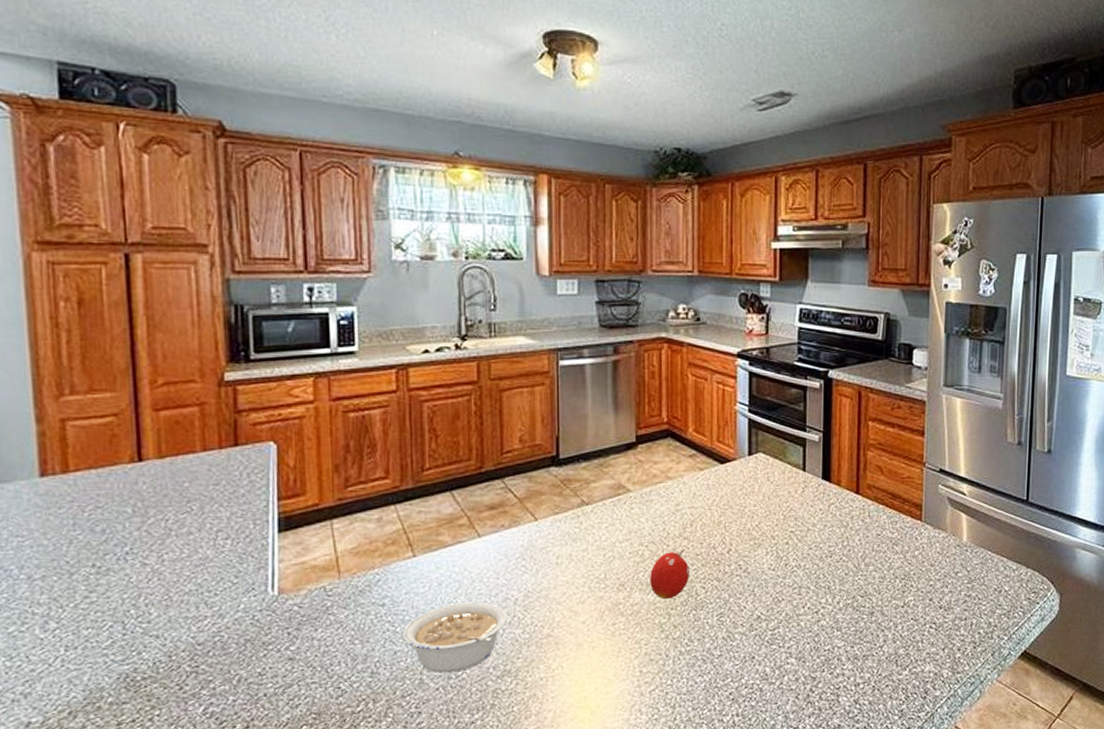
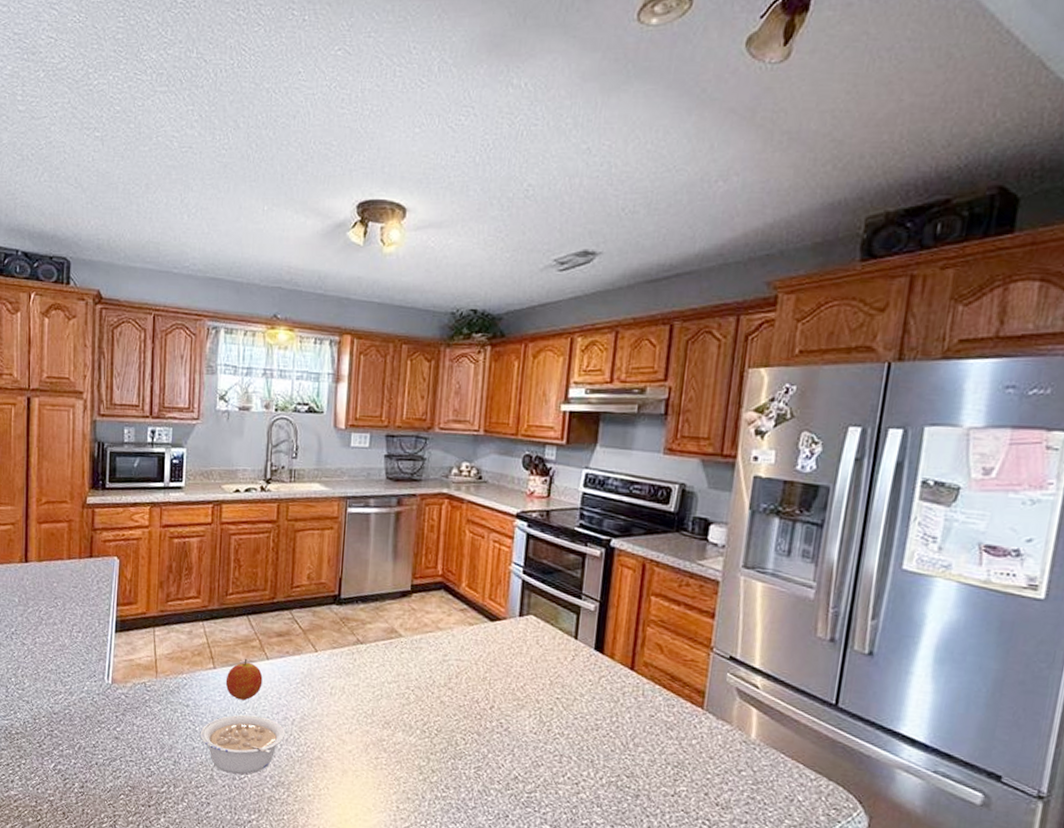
fruit: none [429,539,475,588] -> present [225,658,263,701]
fruit: present [650,549,689,600] -> none [413,698,452,744]

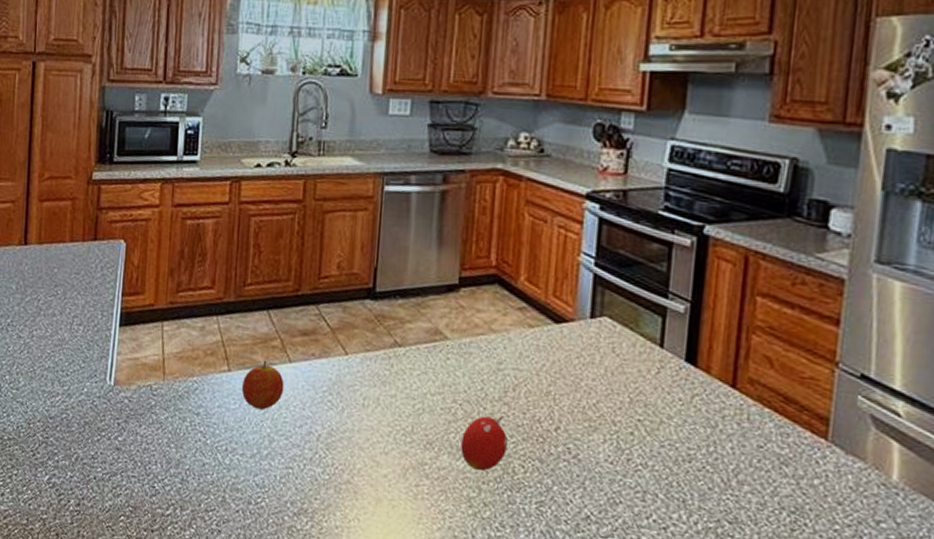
legume: present [200,714,286,775] -> none [211,426,310,499]
fruit: none [413,698,452,744] -> present [460,416,508,471]

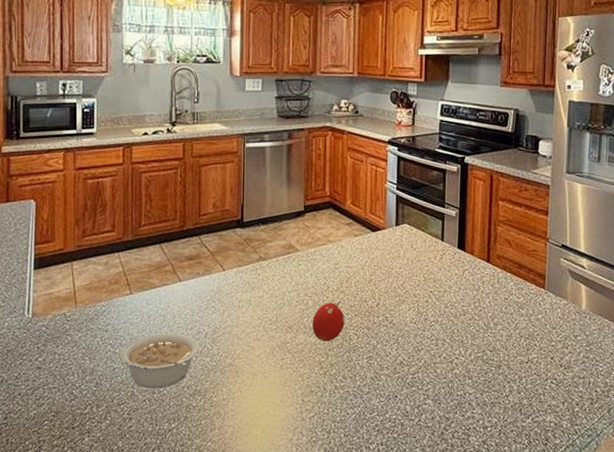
legume: none [211,426,310,499] -> present [120,333,200,389]
fruit: present [241,360,284,410] -> none [142,282,176,320]

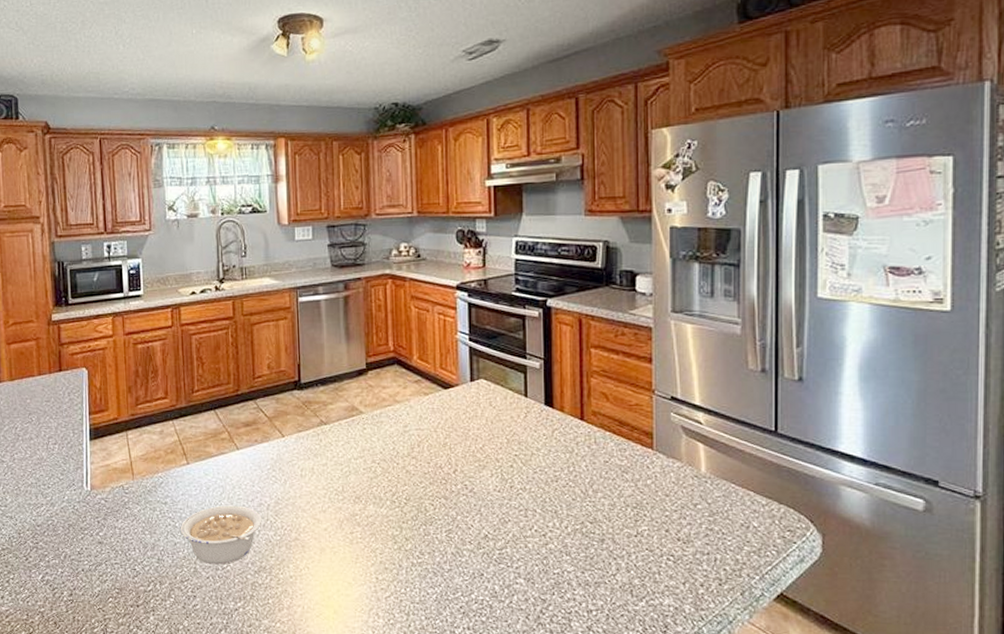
fruit: present [312,301,345,342] -> none [382,467,418,514]

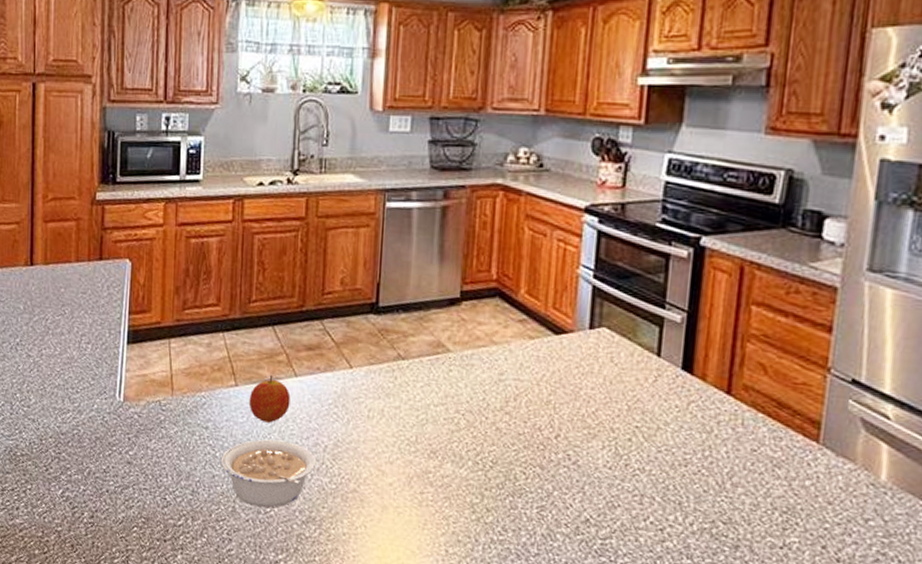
fruit: none [200,451,235,492] -> present [248,374,291,423]

